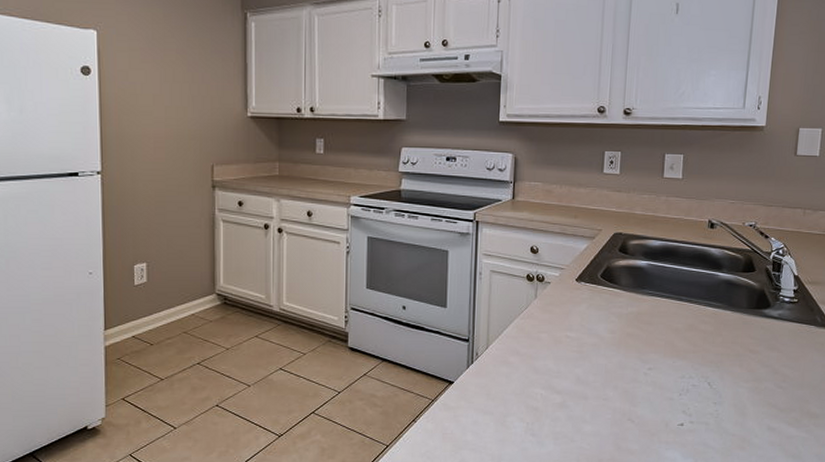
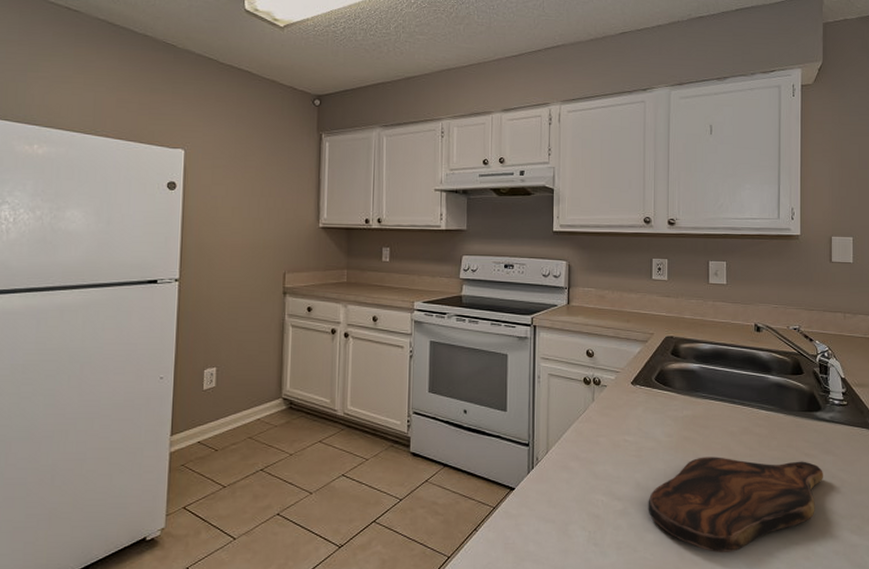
cutting board: none [586,352,766,443] -> present [648,457,823,553]

